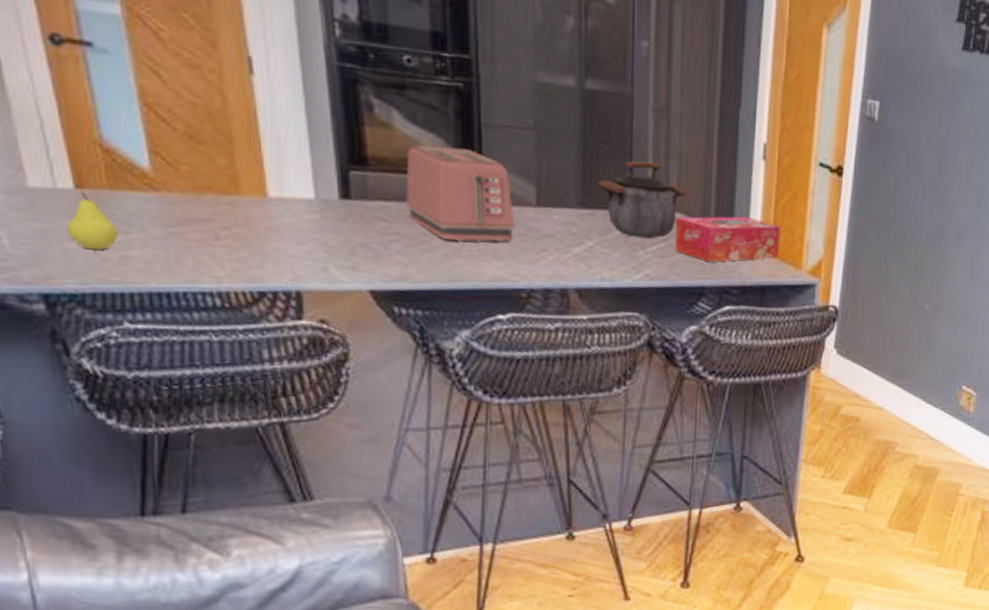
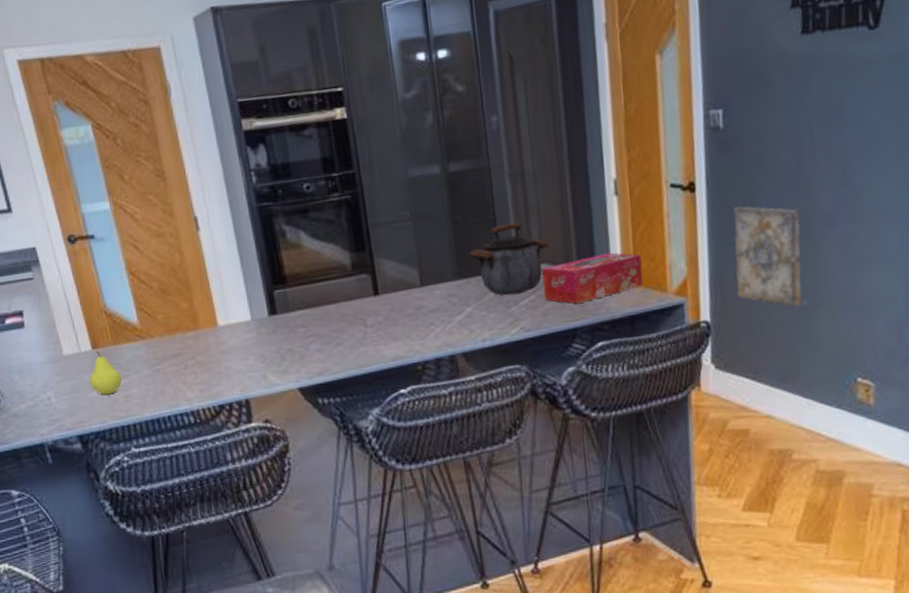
toaster: present [406,145,515,242] -> none [315,250,405,333]
wall art: none [867,201,936,309] -> present [733,206,802,307]

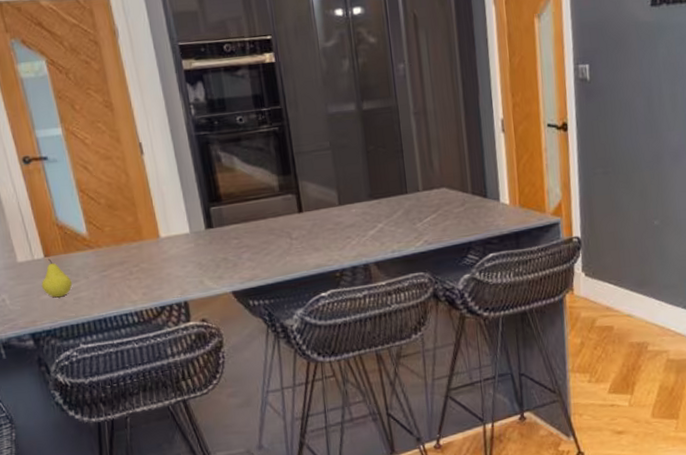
kettle: present [469,223,549,296] -> none [380,153,447,214]
tissue box: present [541,252,644,304] -> none [441,179,526,222]
wall art: present [733,206,802,307] -> none [599,143,654,226]

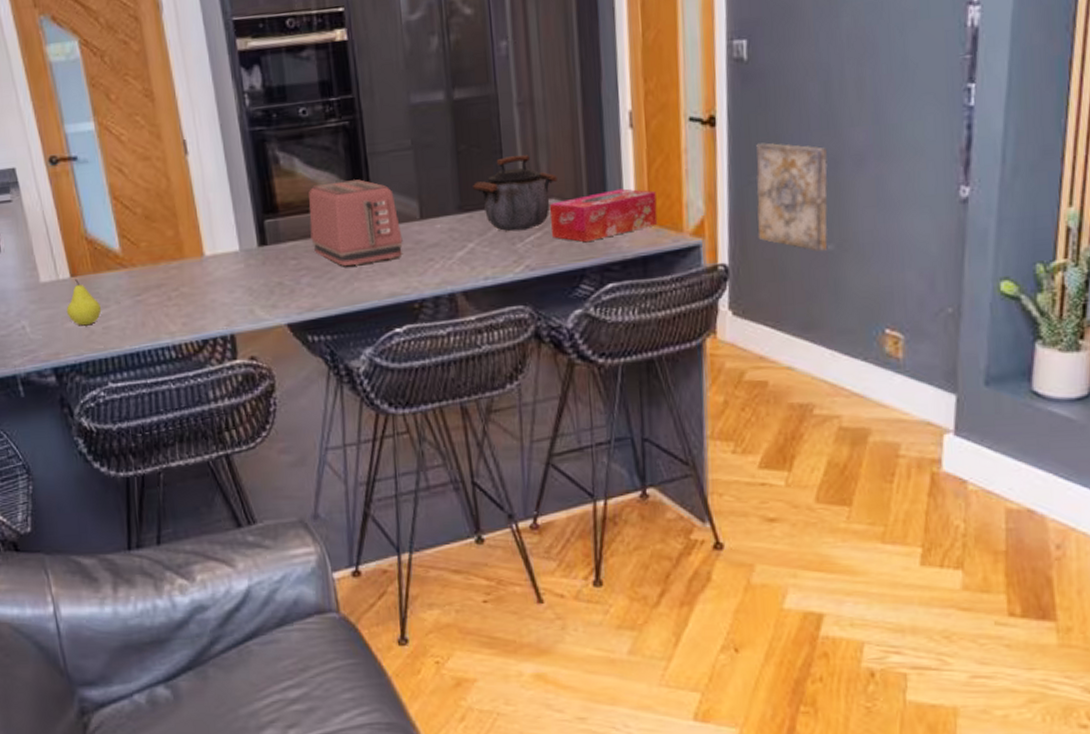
toaster: none [246,174,326,245] -> present [309,179,403,267]
kettle: none [380,153,447,214] -> present [473,155,557,232]
tissue box: none [441,179,526,222] -> present [549,188,658,243]
wall art: none [599,143,654,226] -> present [755,142,828,252]

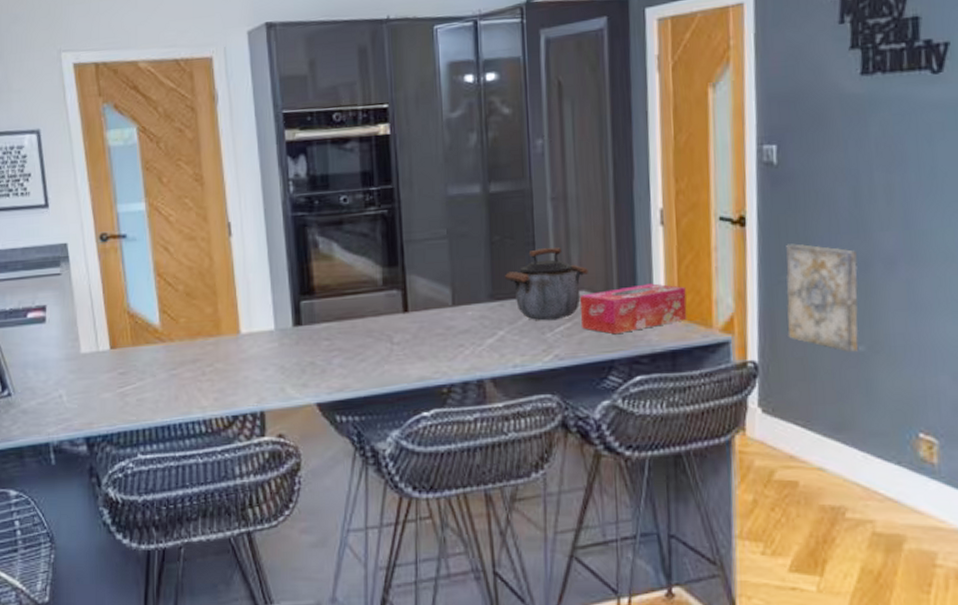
fruit: present [66,279,102,326] -> none [103,351,137,397]
toaster: present [309,179,403,267] -> none [344,265,434,350]

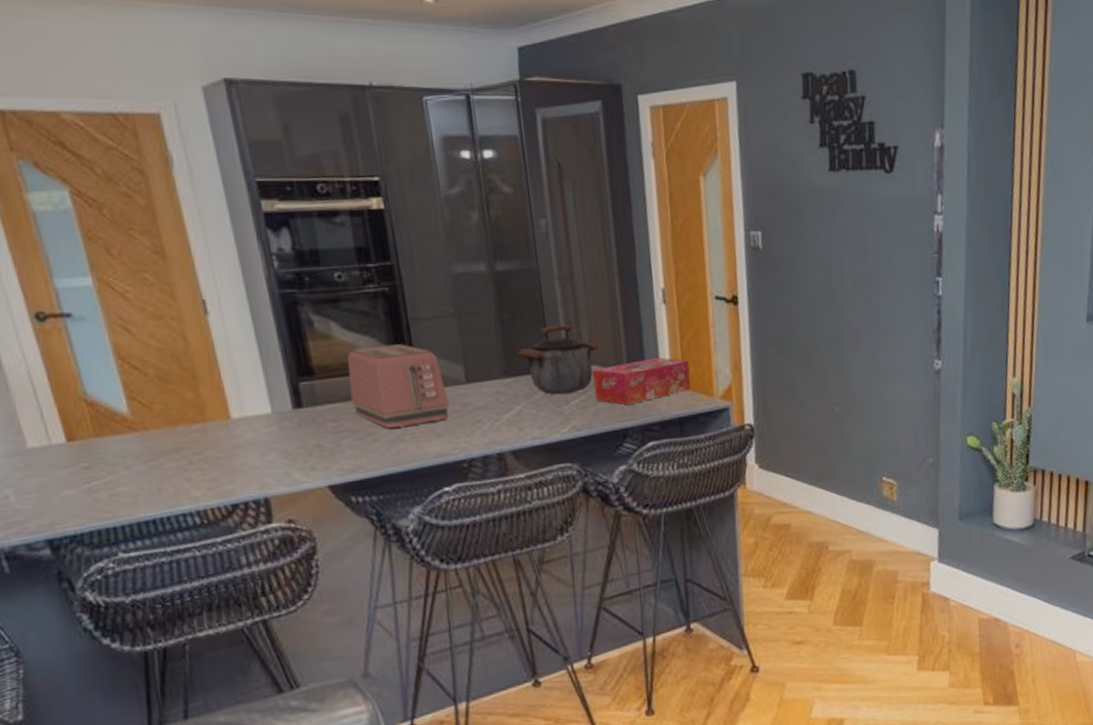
toaster: none [344,265,434,350] -> present [347,344,450,429]
wall art: present [785,243,859,352] -> none [773,320,834,413]

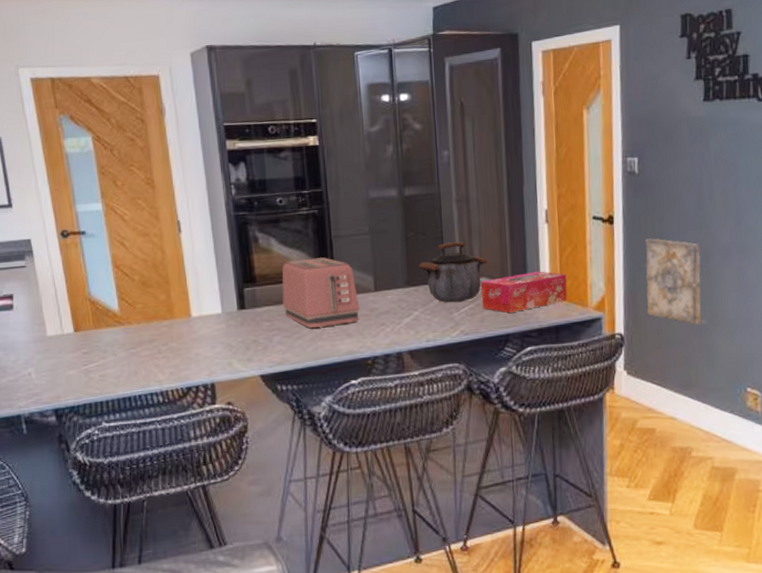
wall art: none [773,320,834,413] -> present [645,238,701,325]

